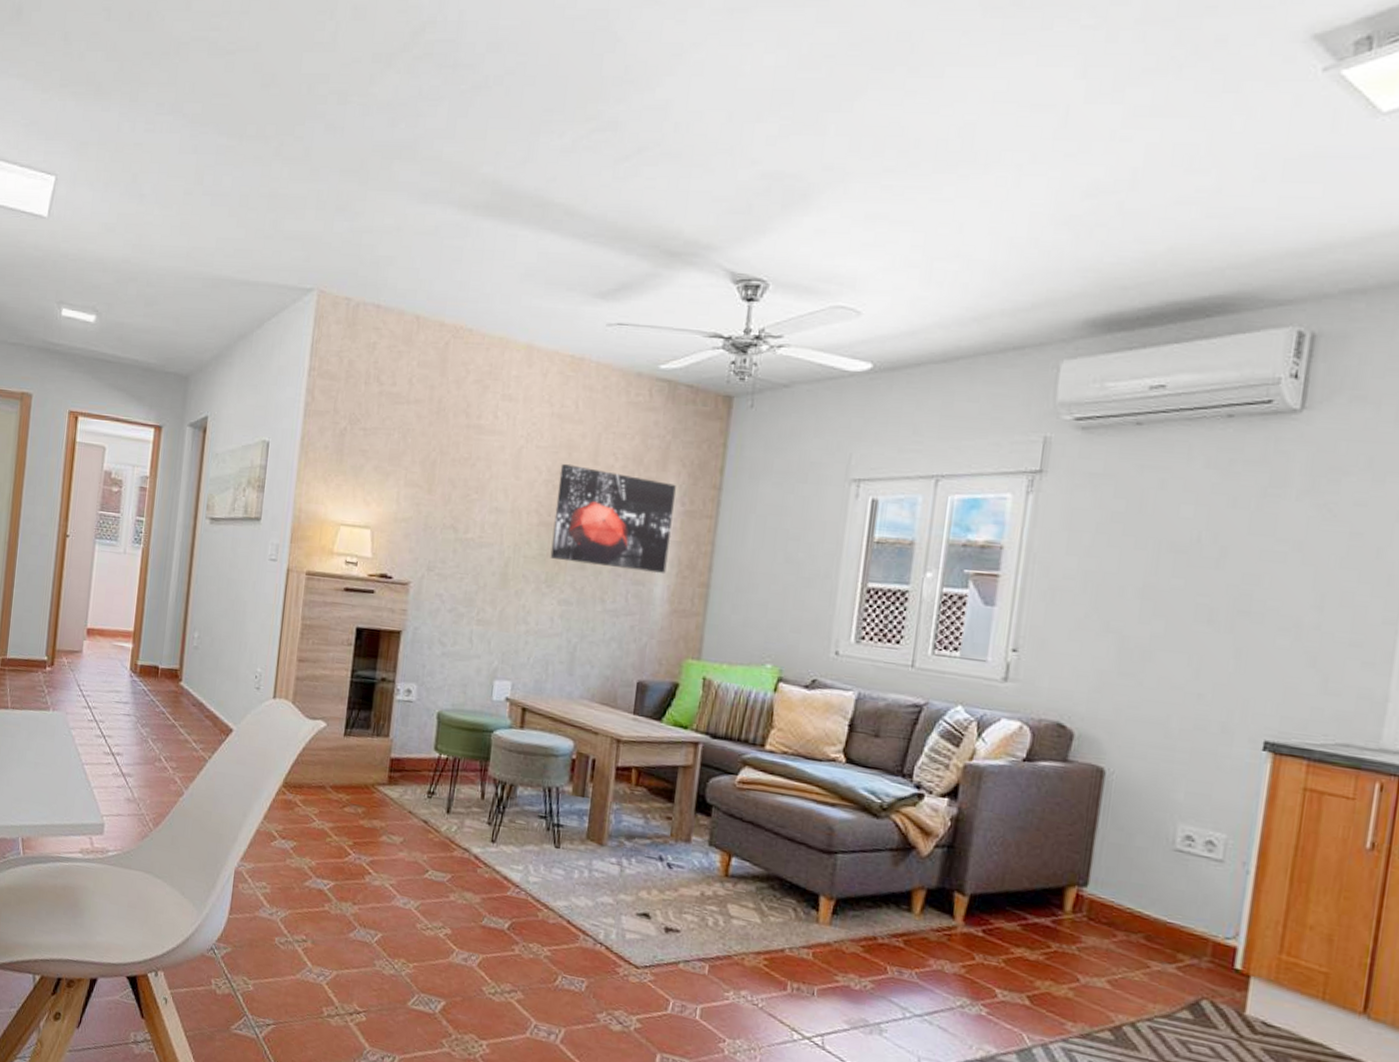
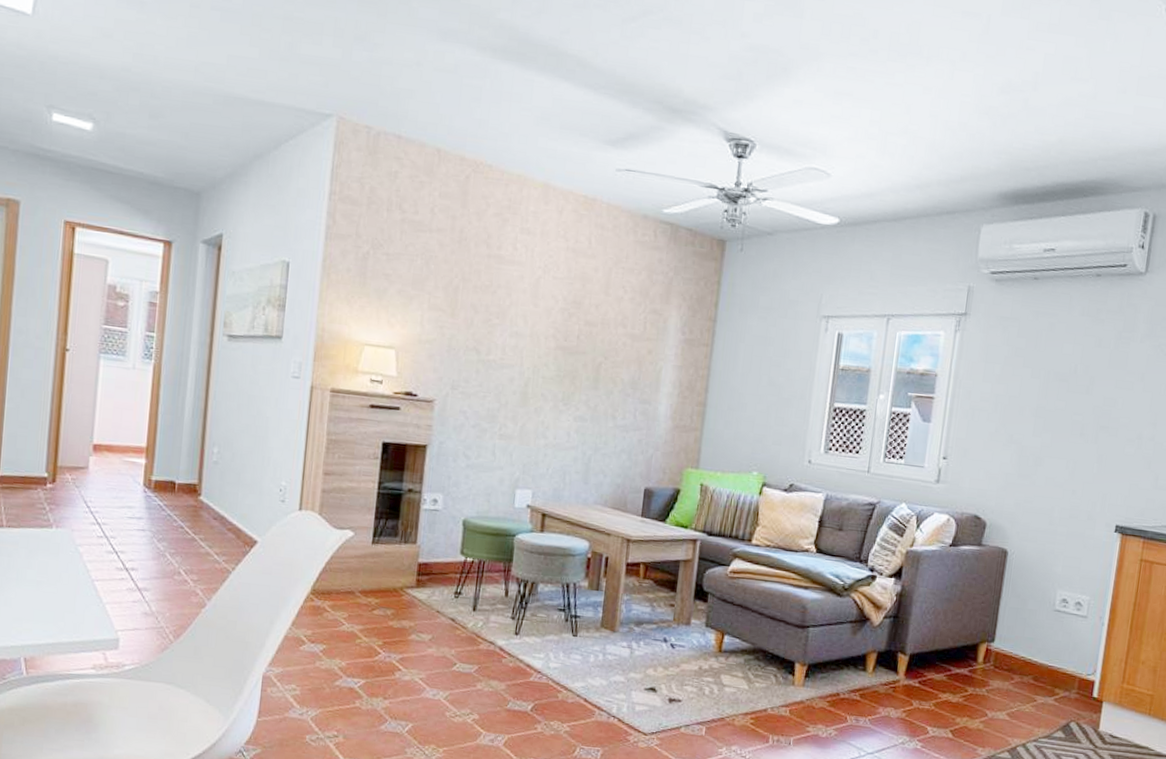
wall art: present [550,464,676,573] -> none [566,294,677,394]

